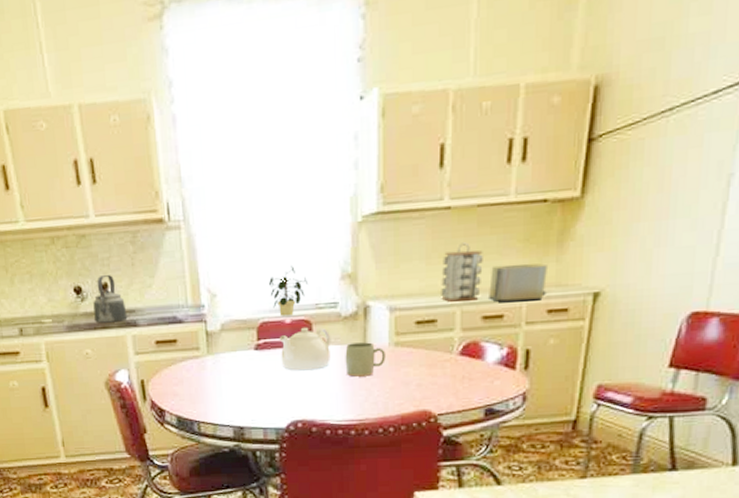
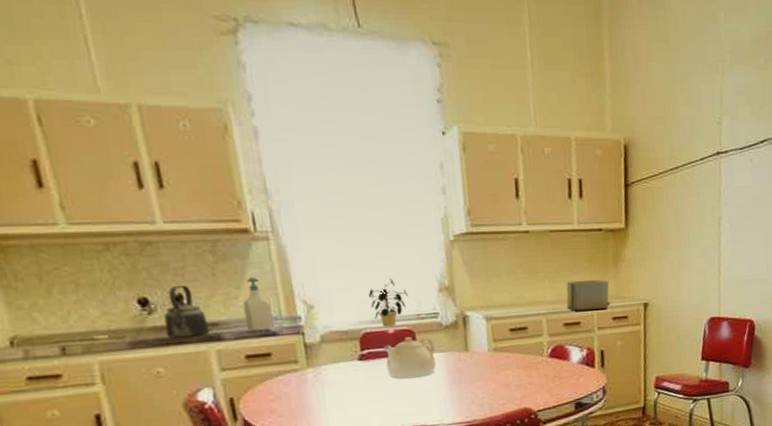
soap bottle: none [155,266,180,318] -> present [243,277,274,330]
mug: present [345,342,386,377] -> none [449,349,487,382]
spice rack: present [439,242,483,303] -> none [526,261,560,312]

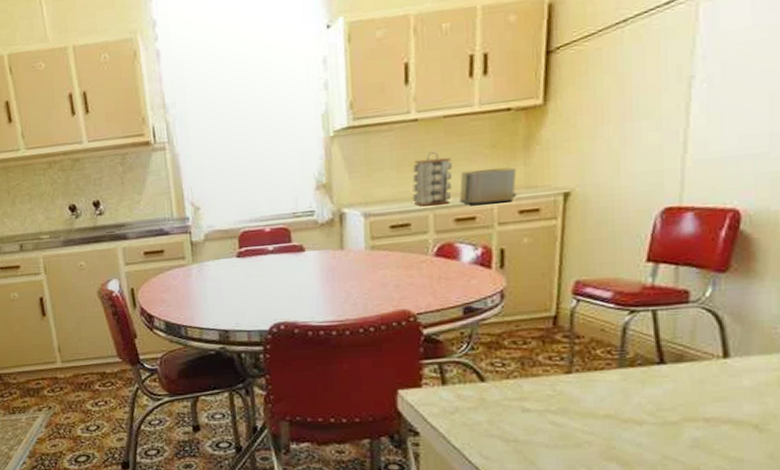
kettle: present [164,285,210,339] -> none [86,193,118,238]
soap bottle: present [243,277,274,330] -> none [143,183,167,230]
potted plant: present [369,278,409,327] -> none [249,178,286,226]
teapot: present [383,336,436,380] -> none [259,234,310,276]
spice rack: none [526,261,560,312] -> present [411,151,453,207]

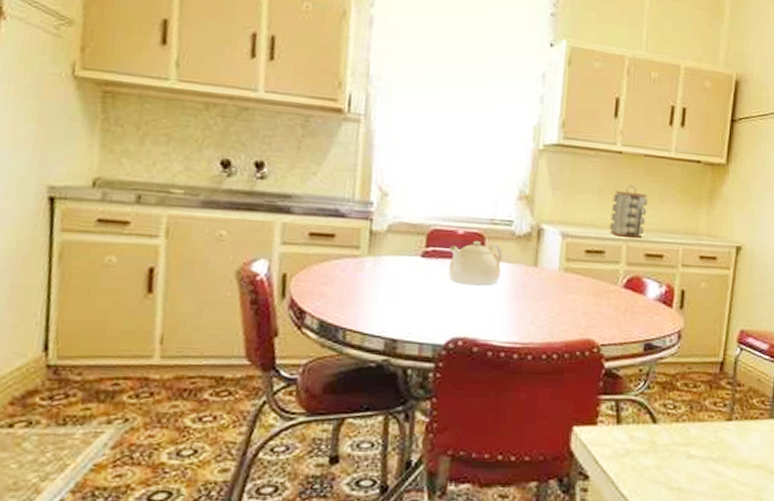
teapot: none [259,234,310,276] -> present [448,240,503,286]
toaster: present [459,167,517,206] -> none [651,209,700,247]

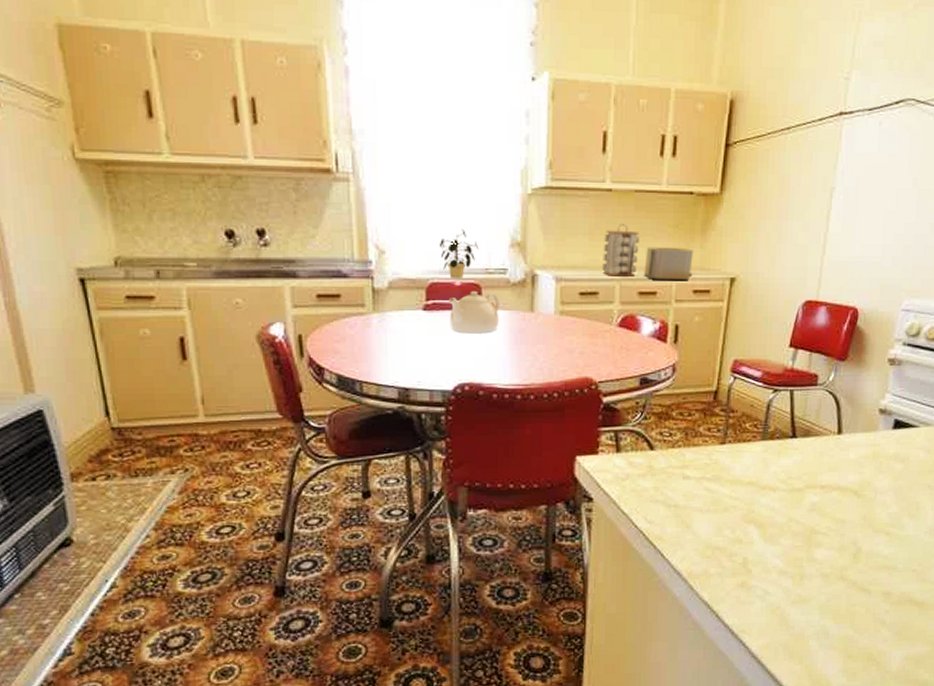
potted plant: none [445,177,486,227] -> present [440,228,479,279]
toaster: none [651,209,700,247] -> present [644,246,693,281]

